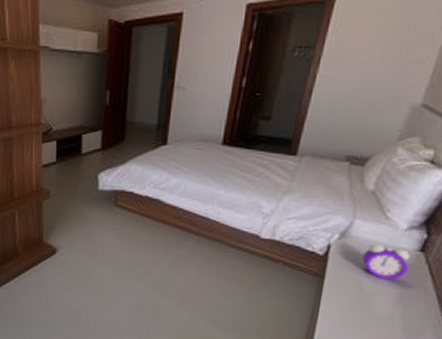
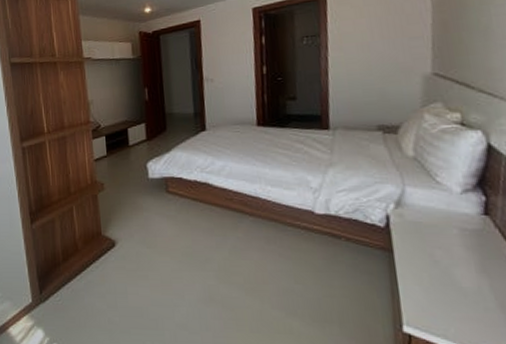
alarm clock: present [361,243,411,280] -> none [425,210,480,249]

